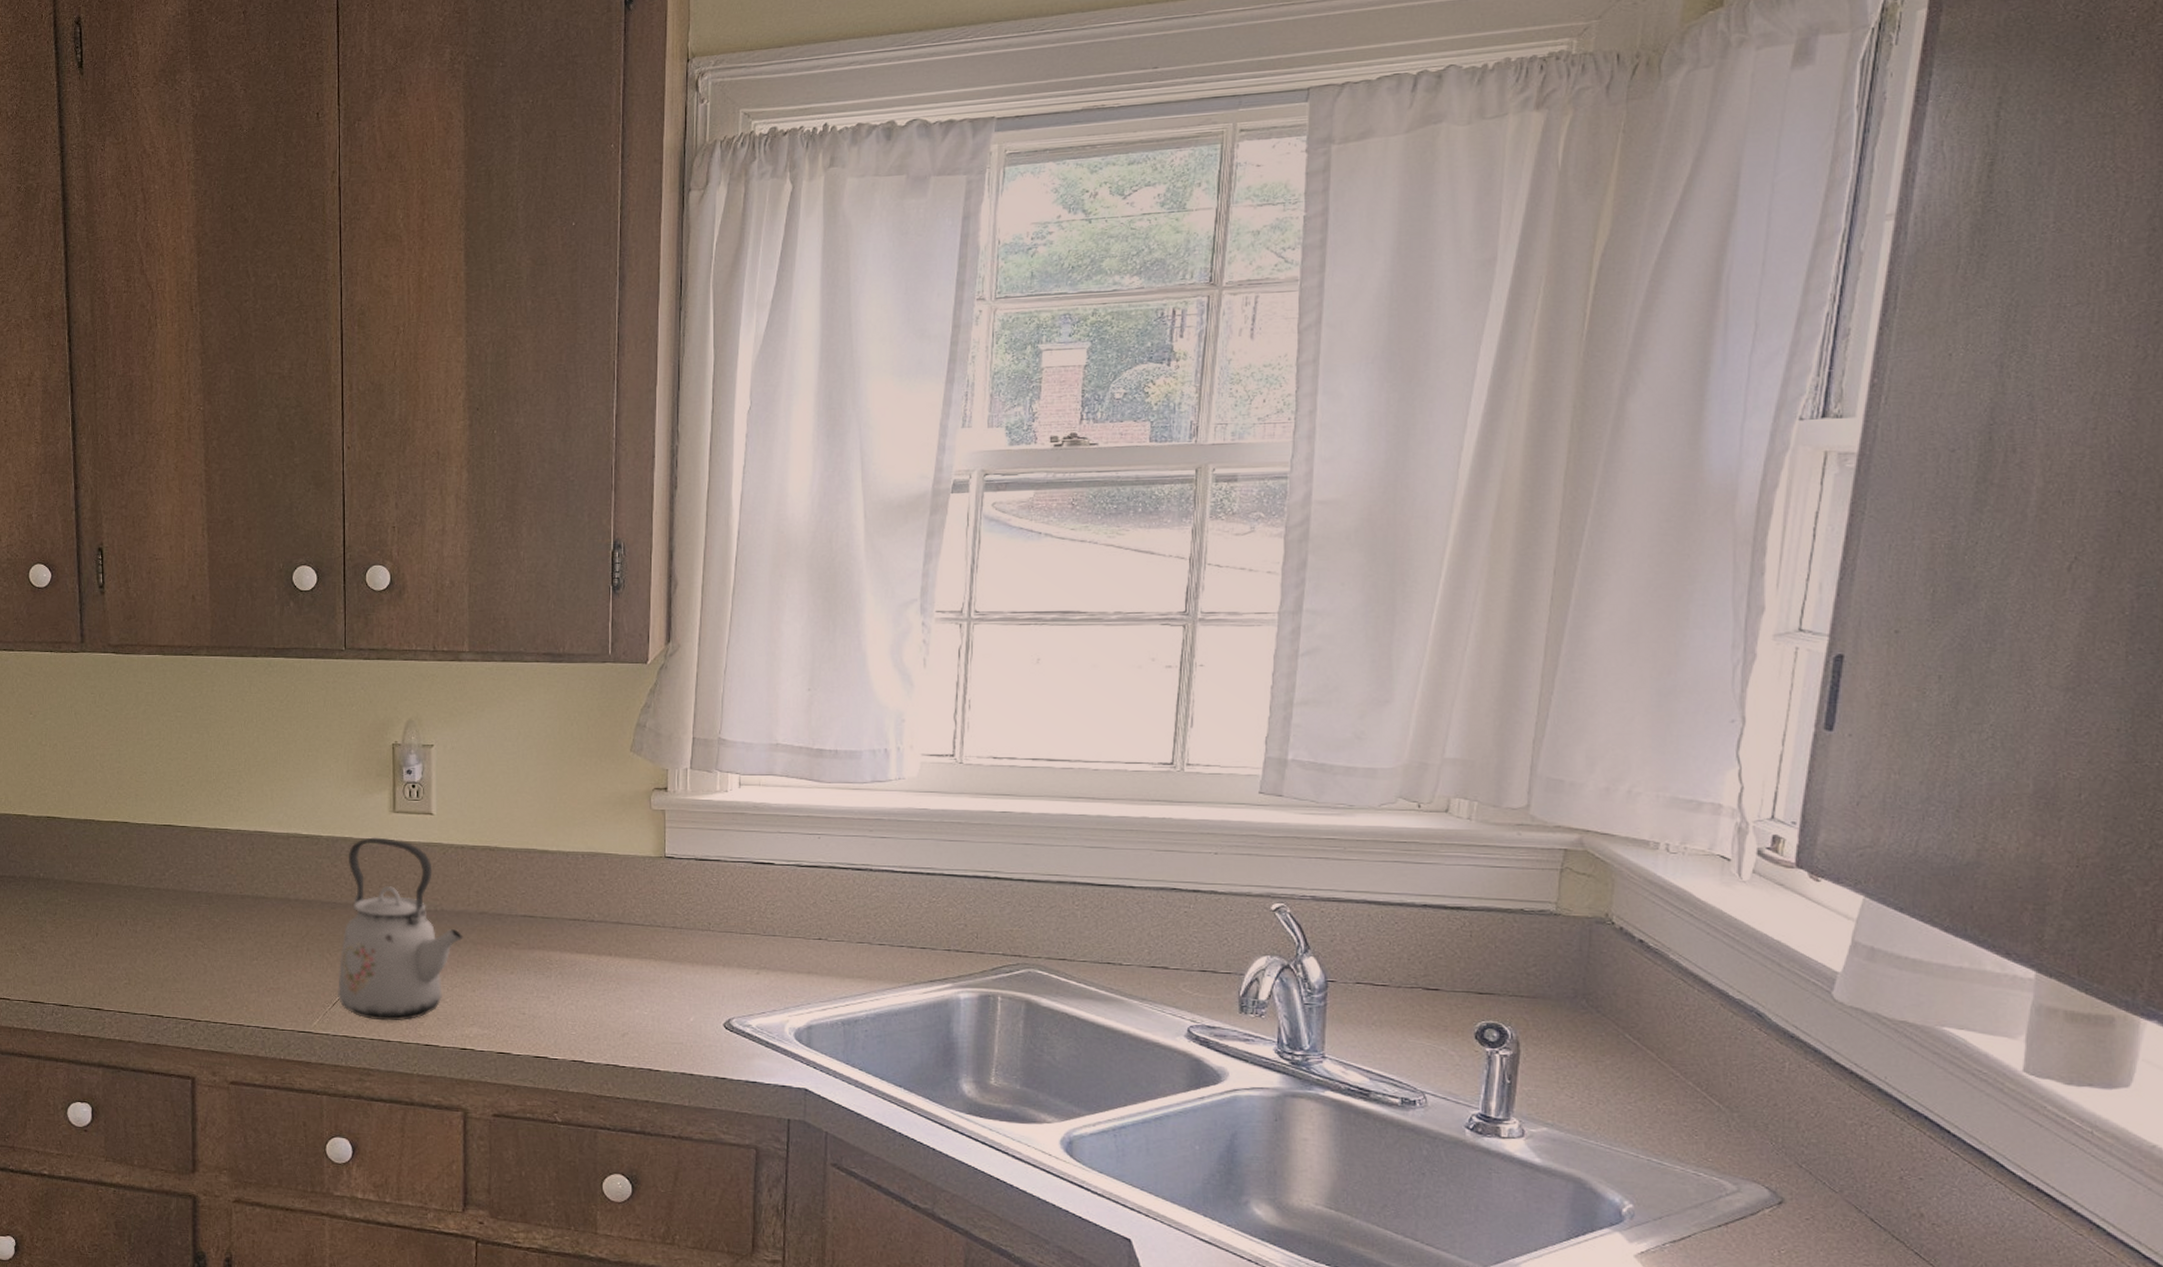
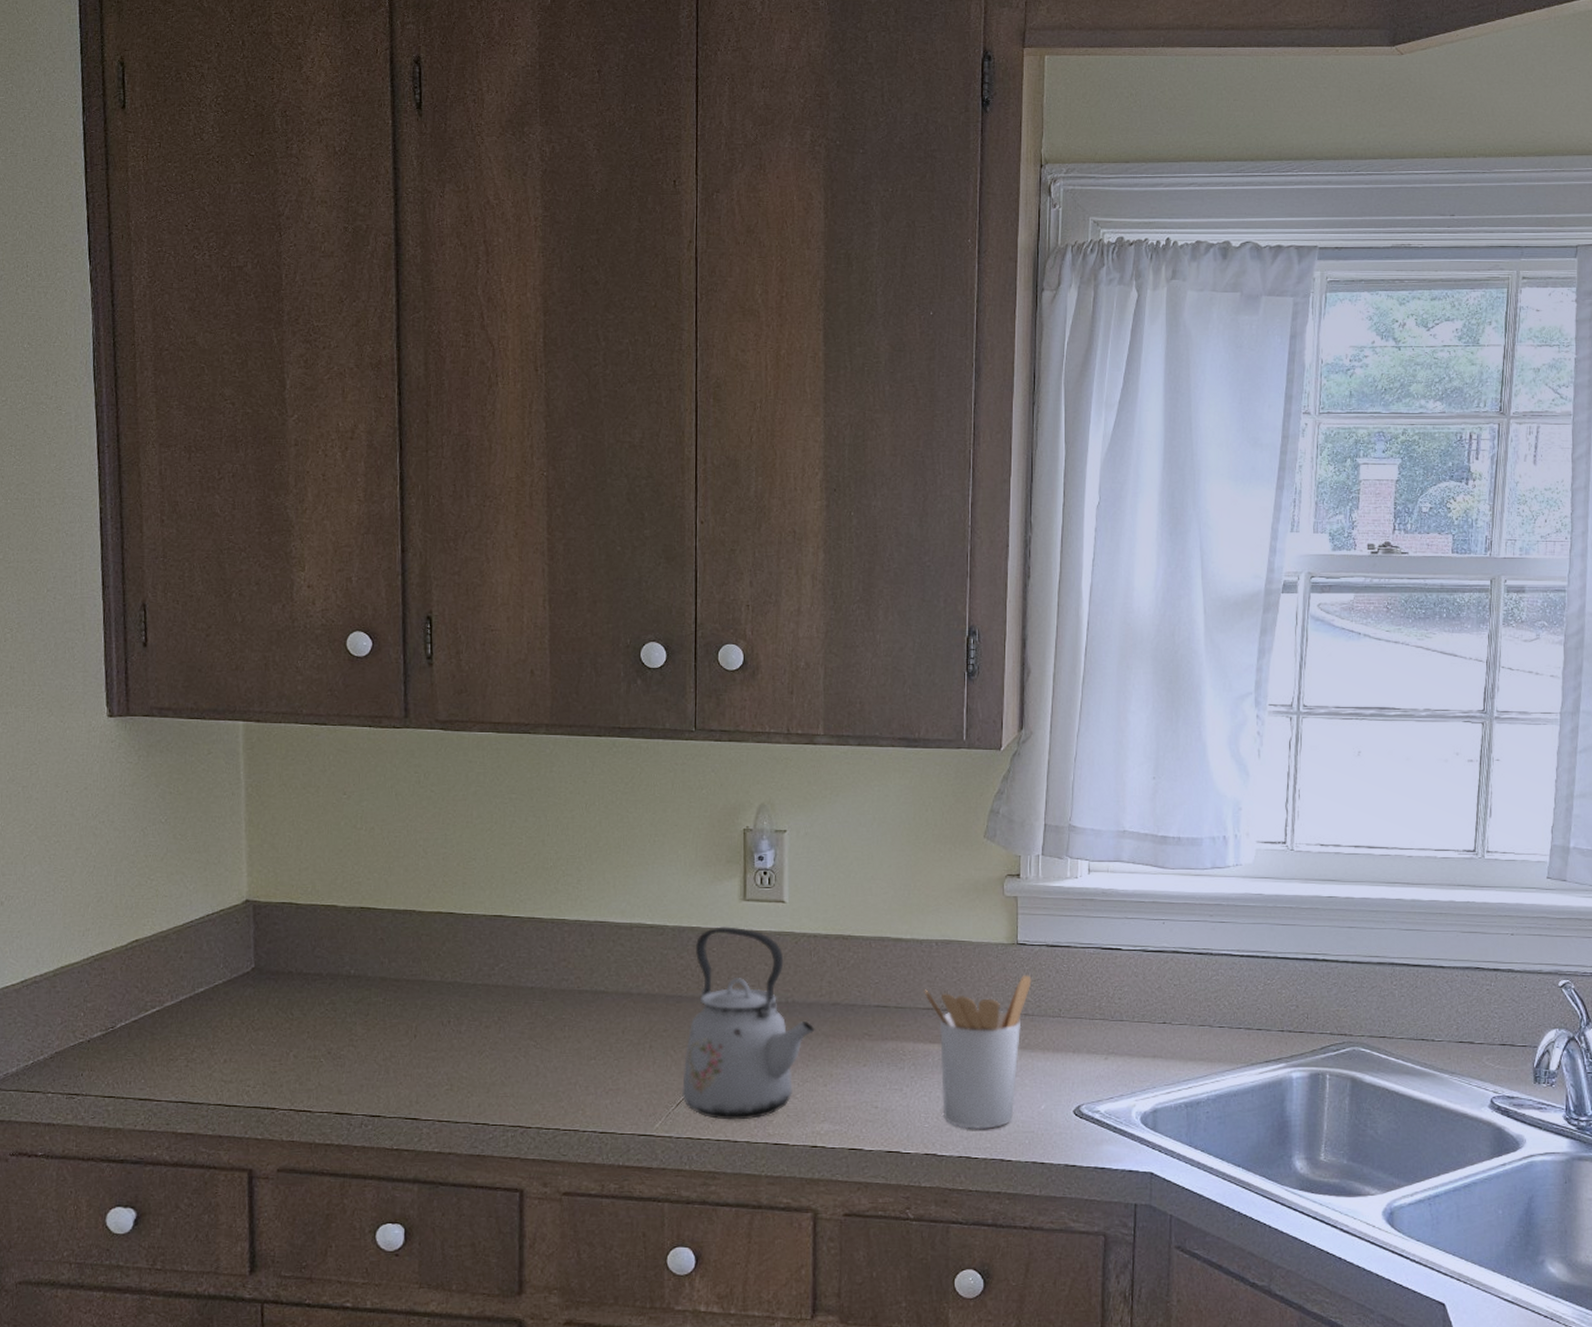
utensil holder: none [570,888,680,1039] -> present [924,975,1032,1129]

